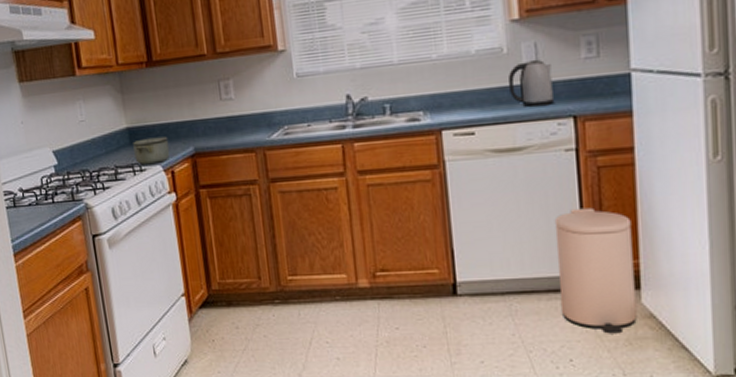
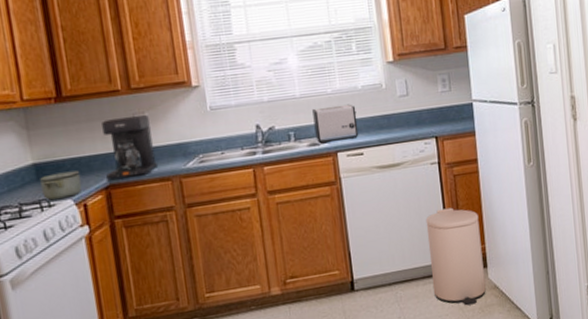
coffee maker: none [188,80,243,149] -> present [102,114,159,181]
toaster: none [413,72,470,120] -> present [312,104,359,144]
kettle: present [507,59,555,107] -> none [386,93,422,131]

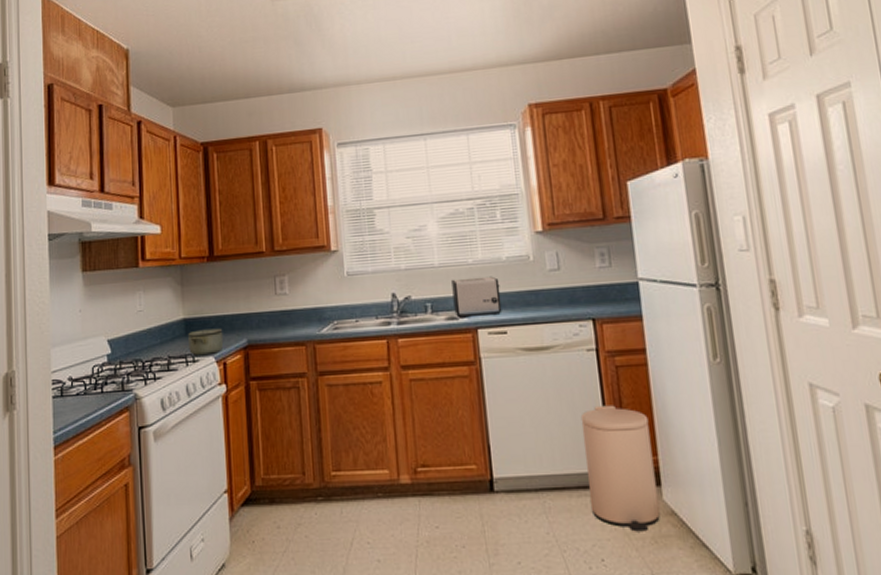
coffee maker: present [102,114,159,181] -> none [246,276,295,341]

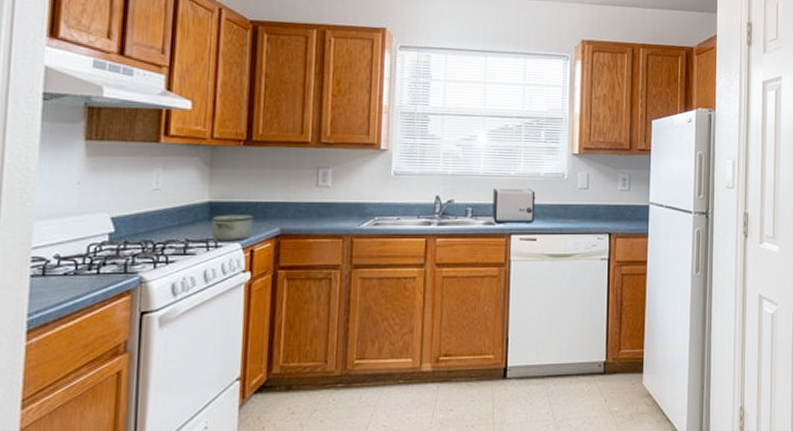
pedal bin: present [580,405,660,532] -> none [586,306,641,411]

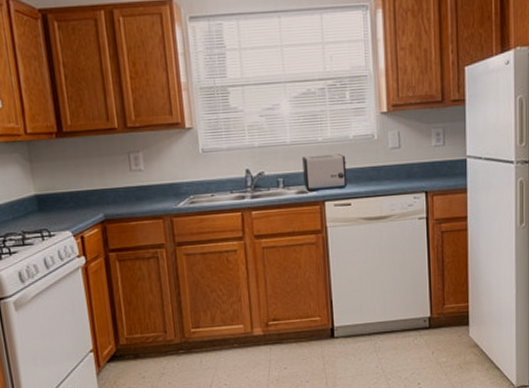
cooking pot: present [212,214,254,242] -> none [41,204,80,231]

